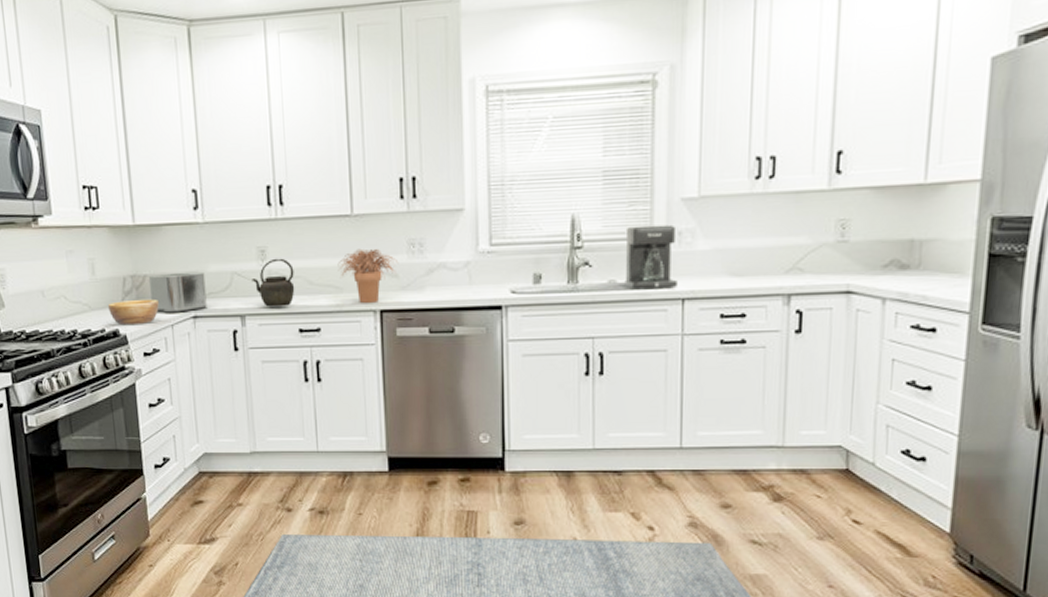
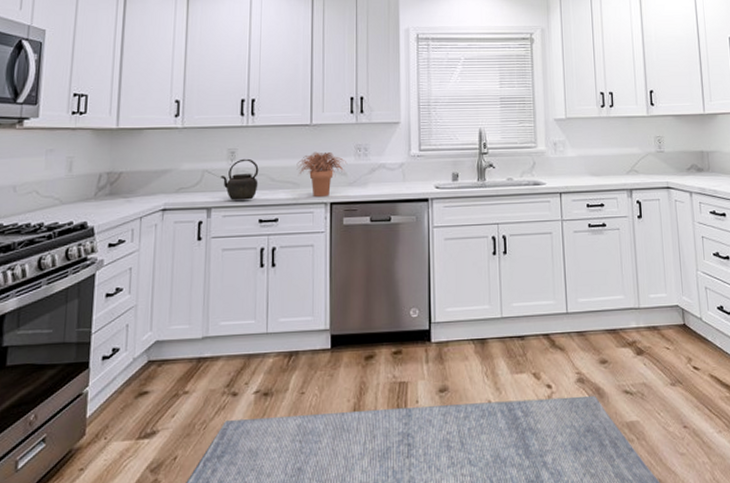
bowl: present [107,299,159,326] -> none [79,193,131,219]
toaster: present [148,271,207,314] -> none [123,169,178,207]
coffee maker: present [625,224,677,290] -> none [517,137,556,186]

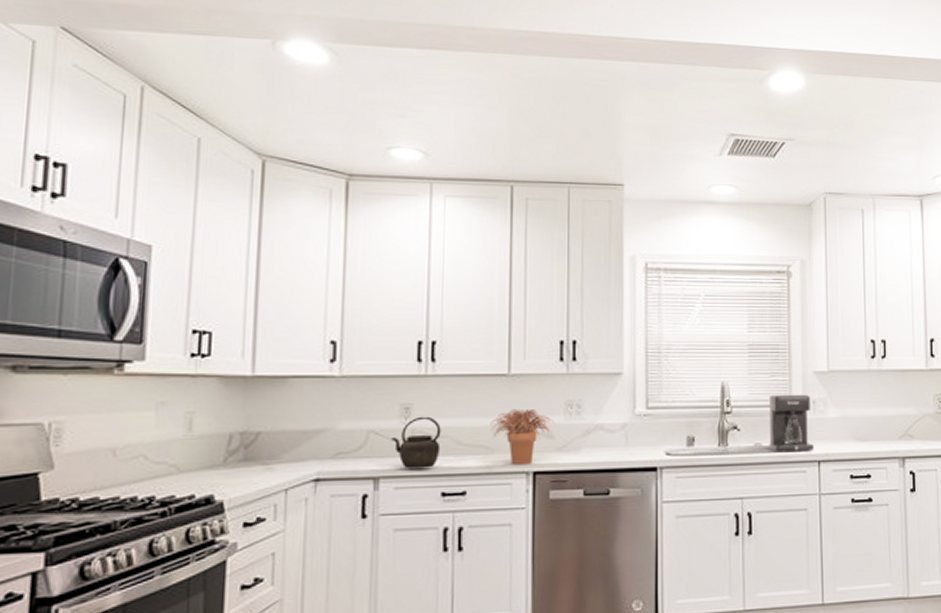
coffee maker: none [517,137,556,186] -> present [768,394,814,453]

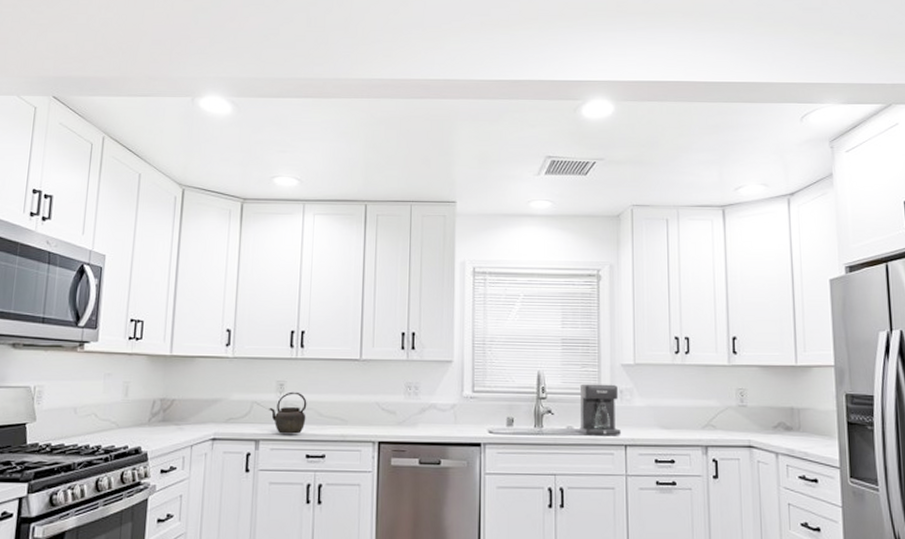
potted plant: present [490,408,556,464] -> none [345,388,397,435]

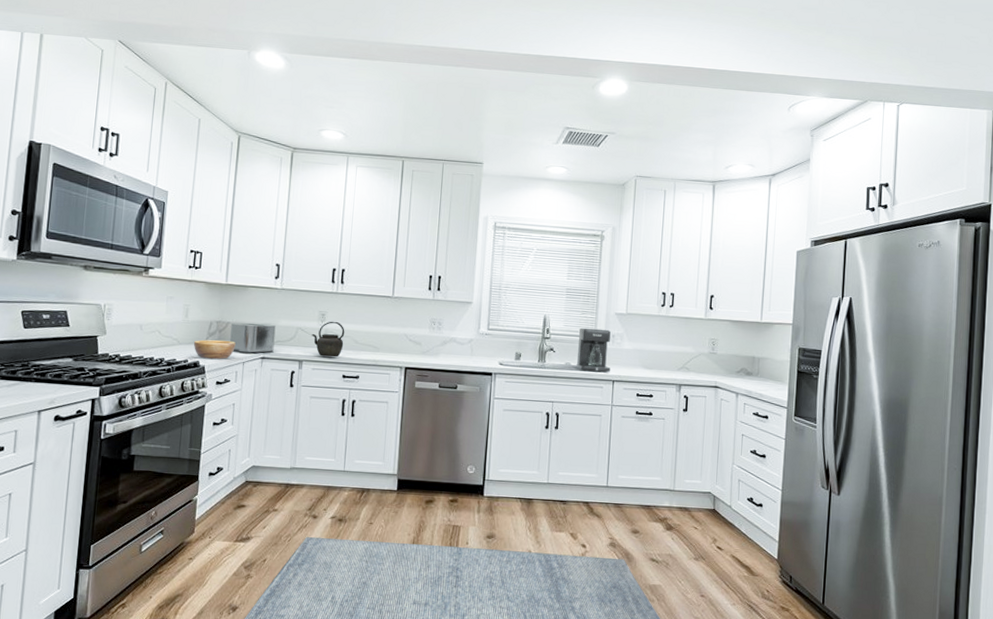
bowl: none [134,420,182,444] -> present [193,339,236,360]
toaster: none [175,399,228,436] -> present [229,323,276,354]

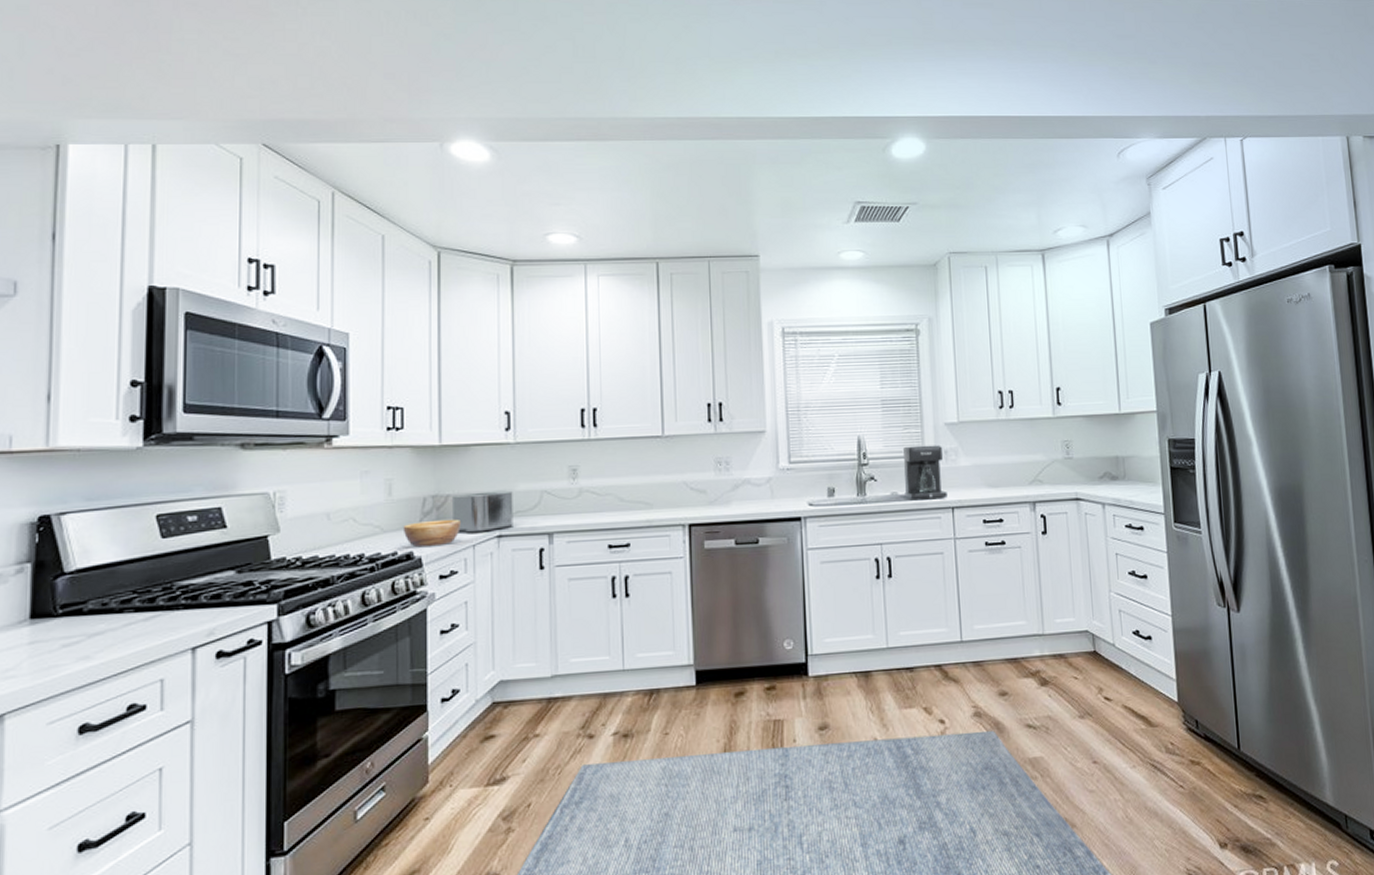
kettle: present [312,321,345,357] -> none [562,476,606,524]

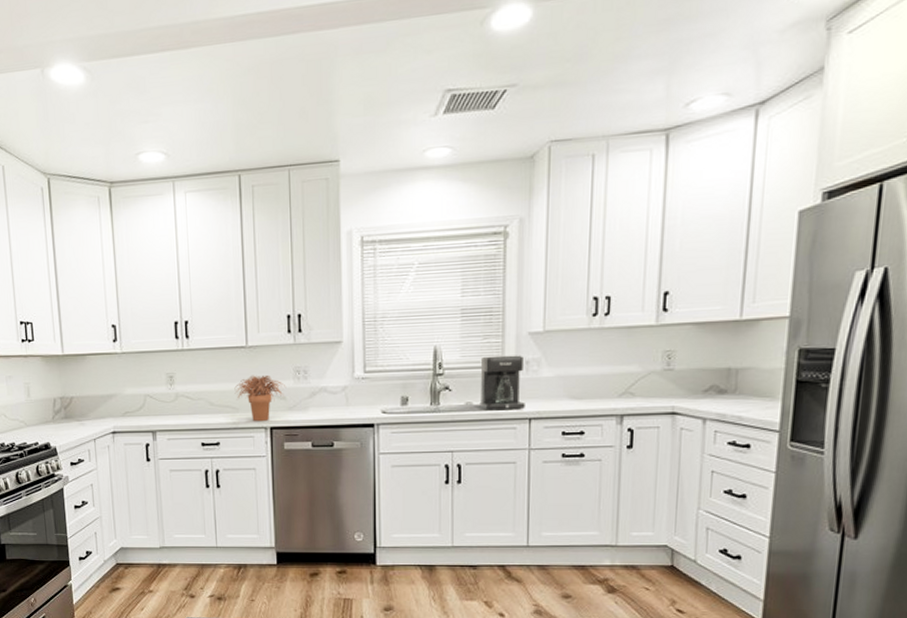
bowl: present [403,519,461,548] -> none [40,417,84,440]
toaster: present [451,490,513,534] -> none [74,394,124,430]
potted plant: none [648,467,707,518] -> present [234,375,286,421]

